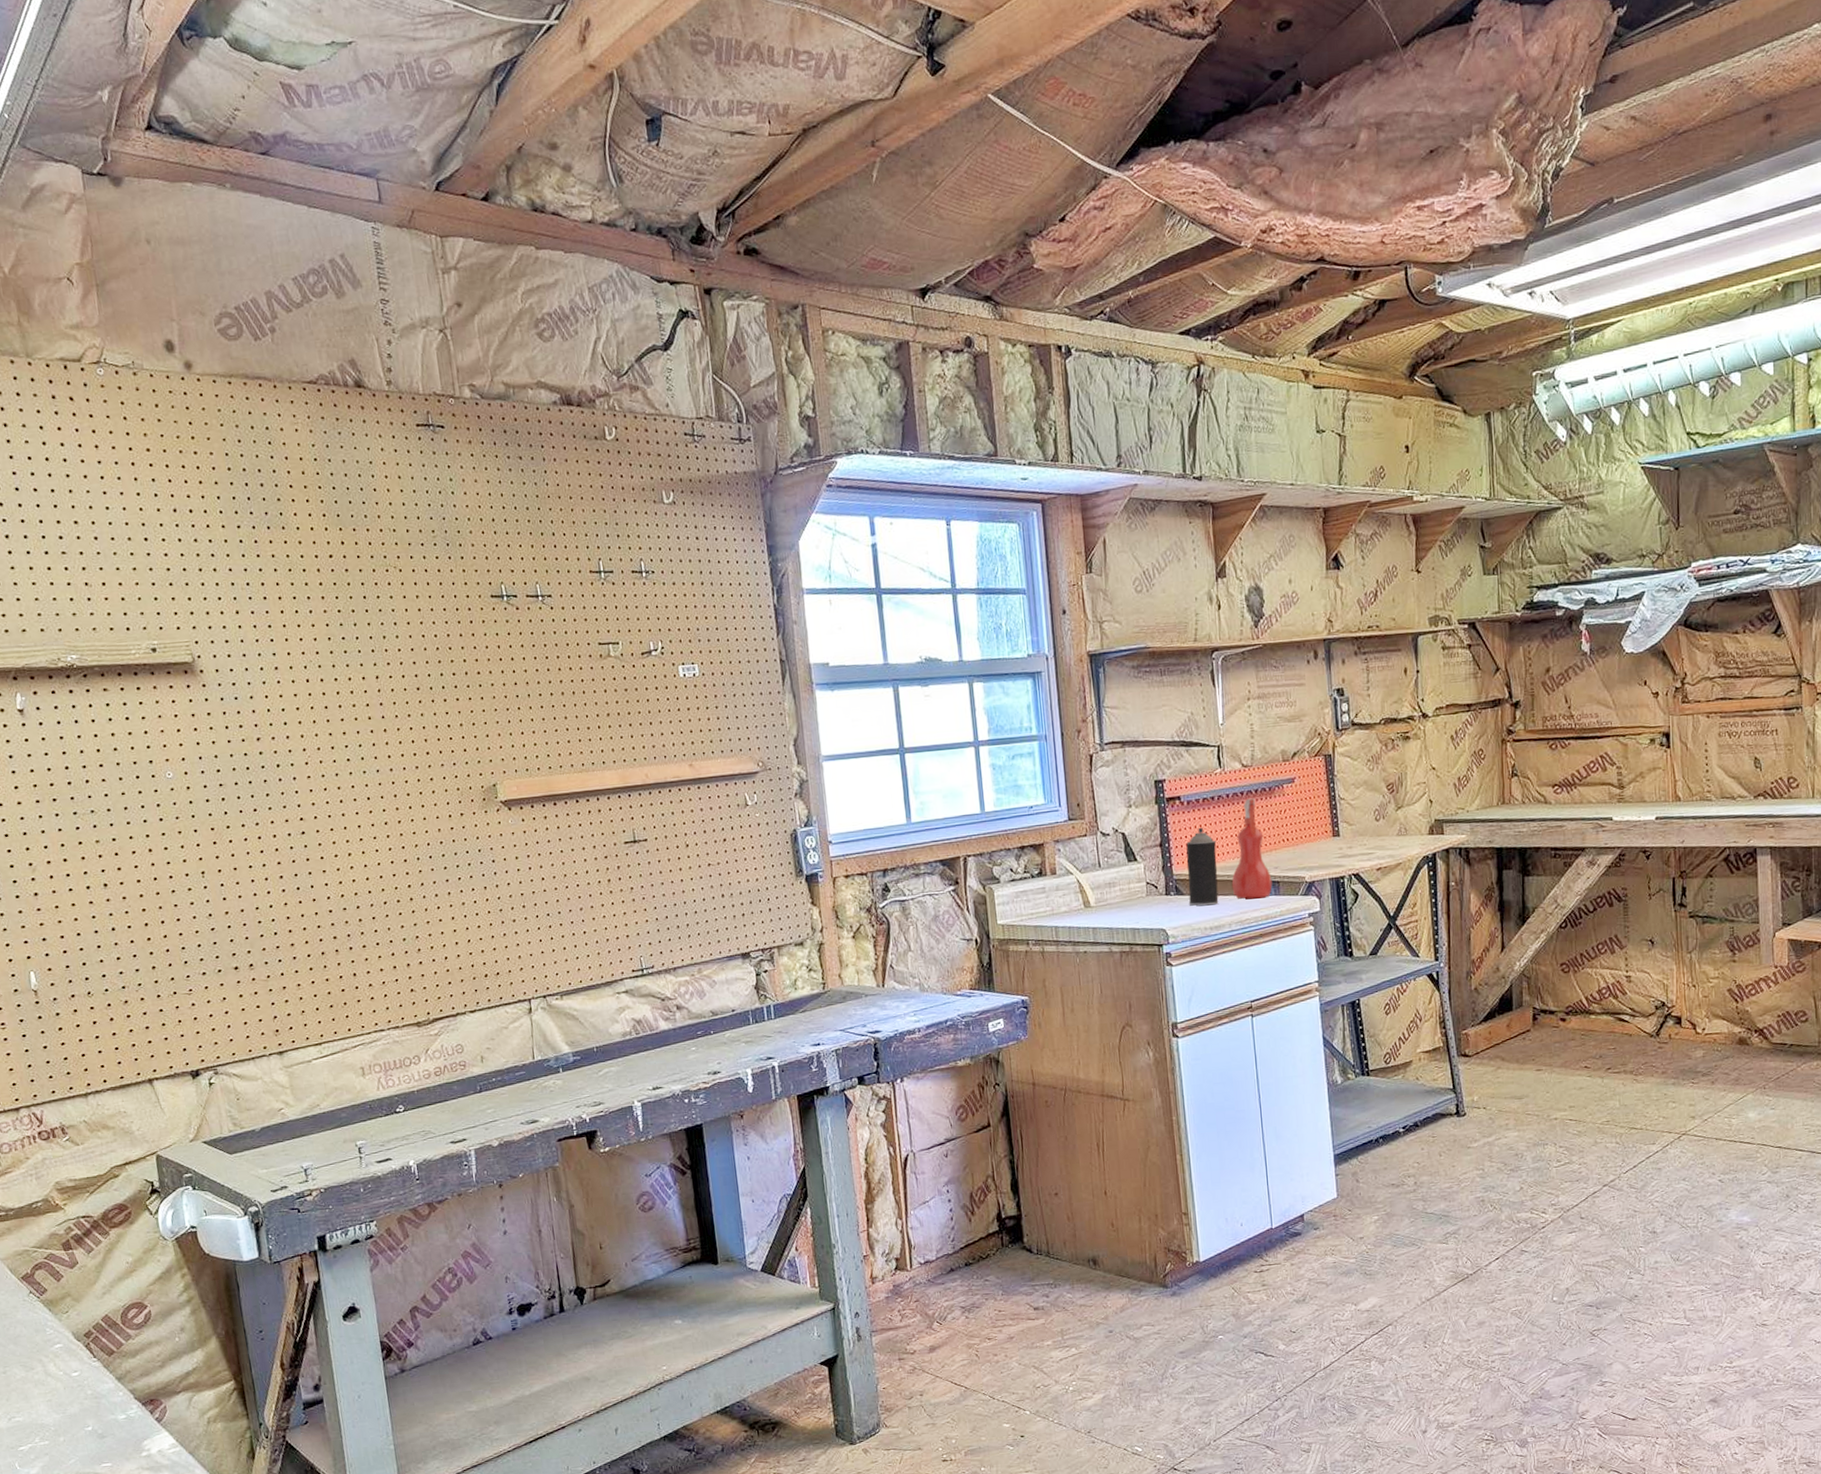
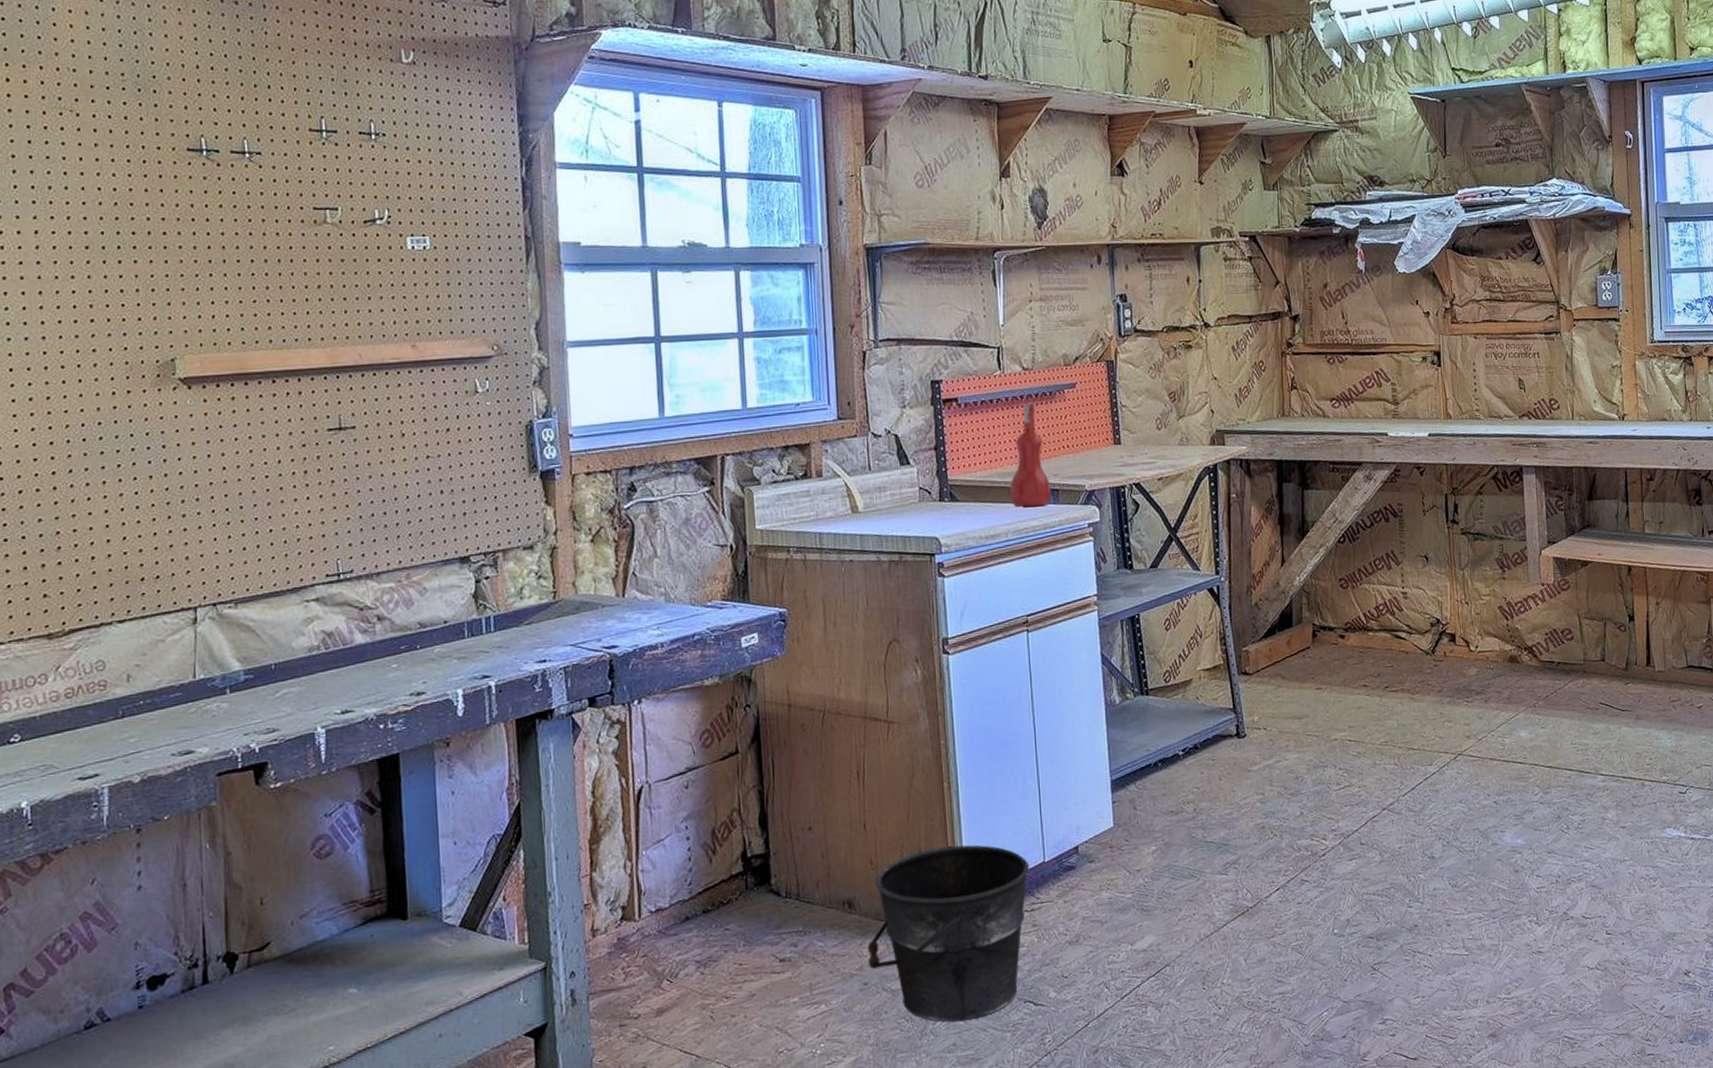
bucket: none [1112,1211,1258,1368] -> present [868,845,1030,1022]
spray can: present [1186,827,1219,906] -> none [962,431,995,514]

